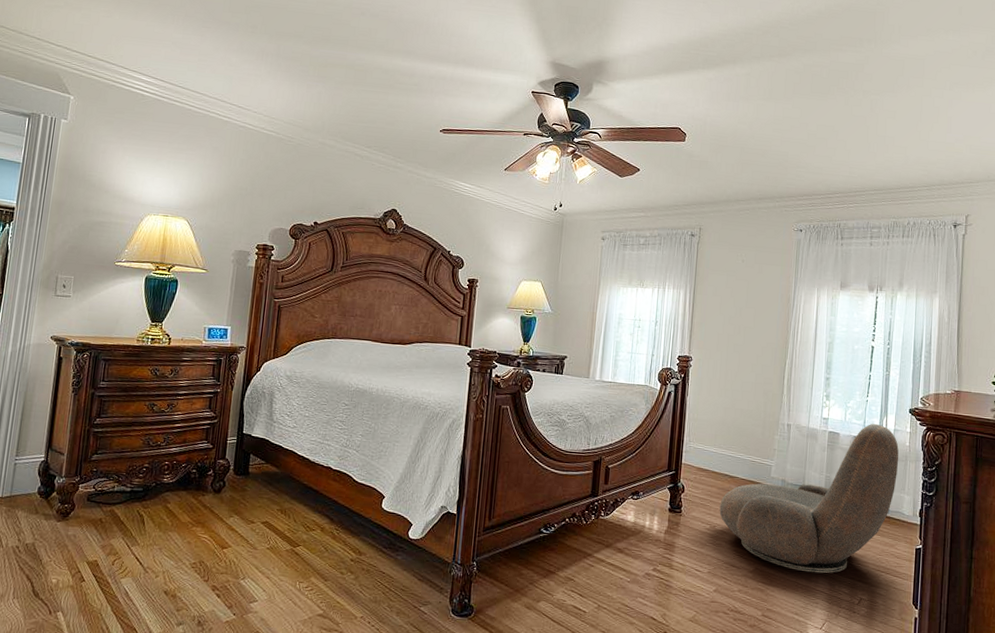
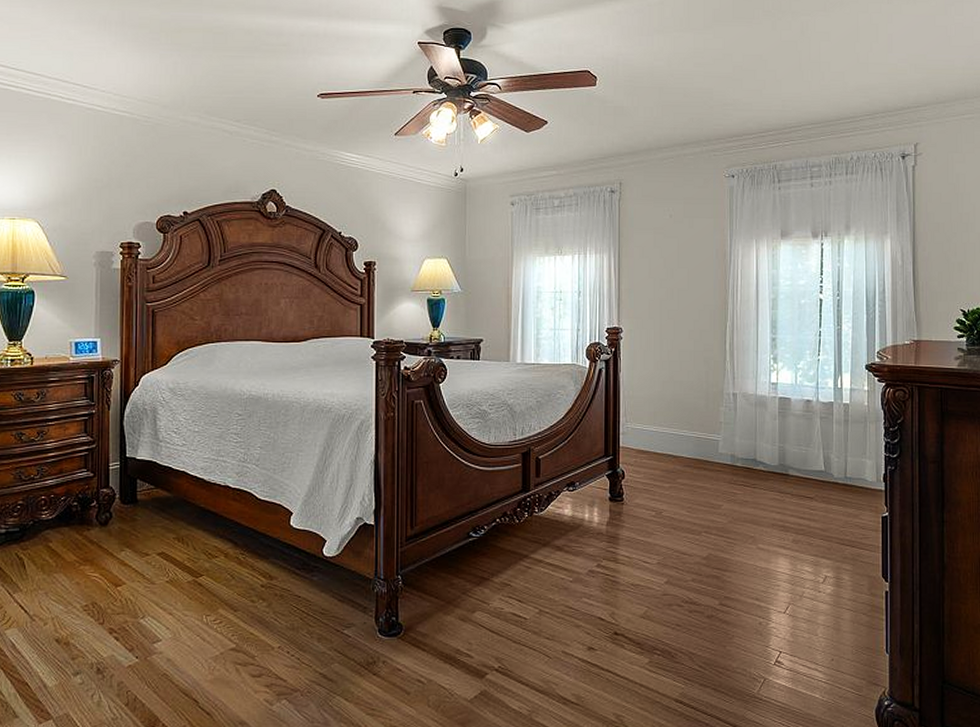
armchair: present [719,423,899,573] -> none [665,384,858,553]

